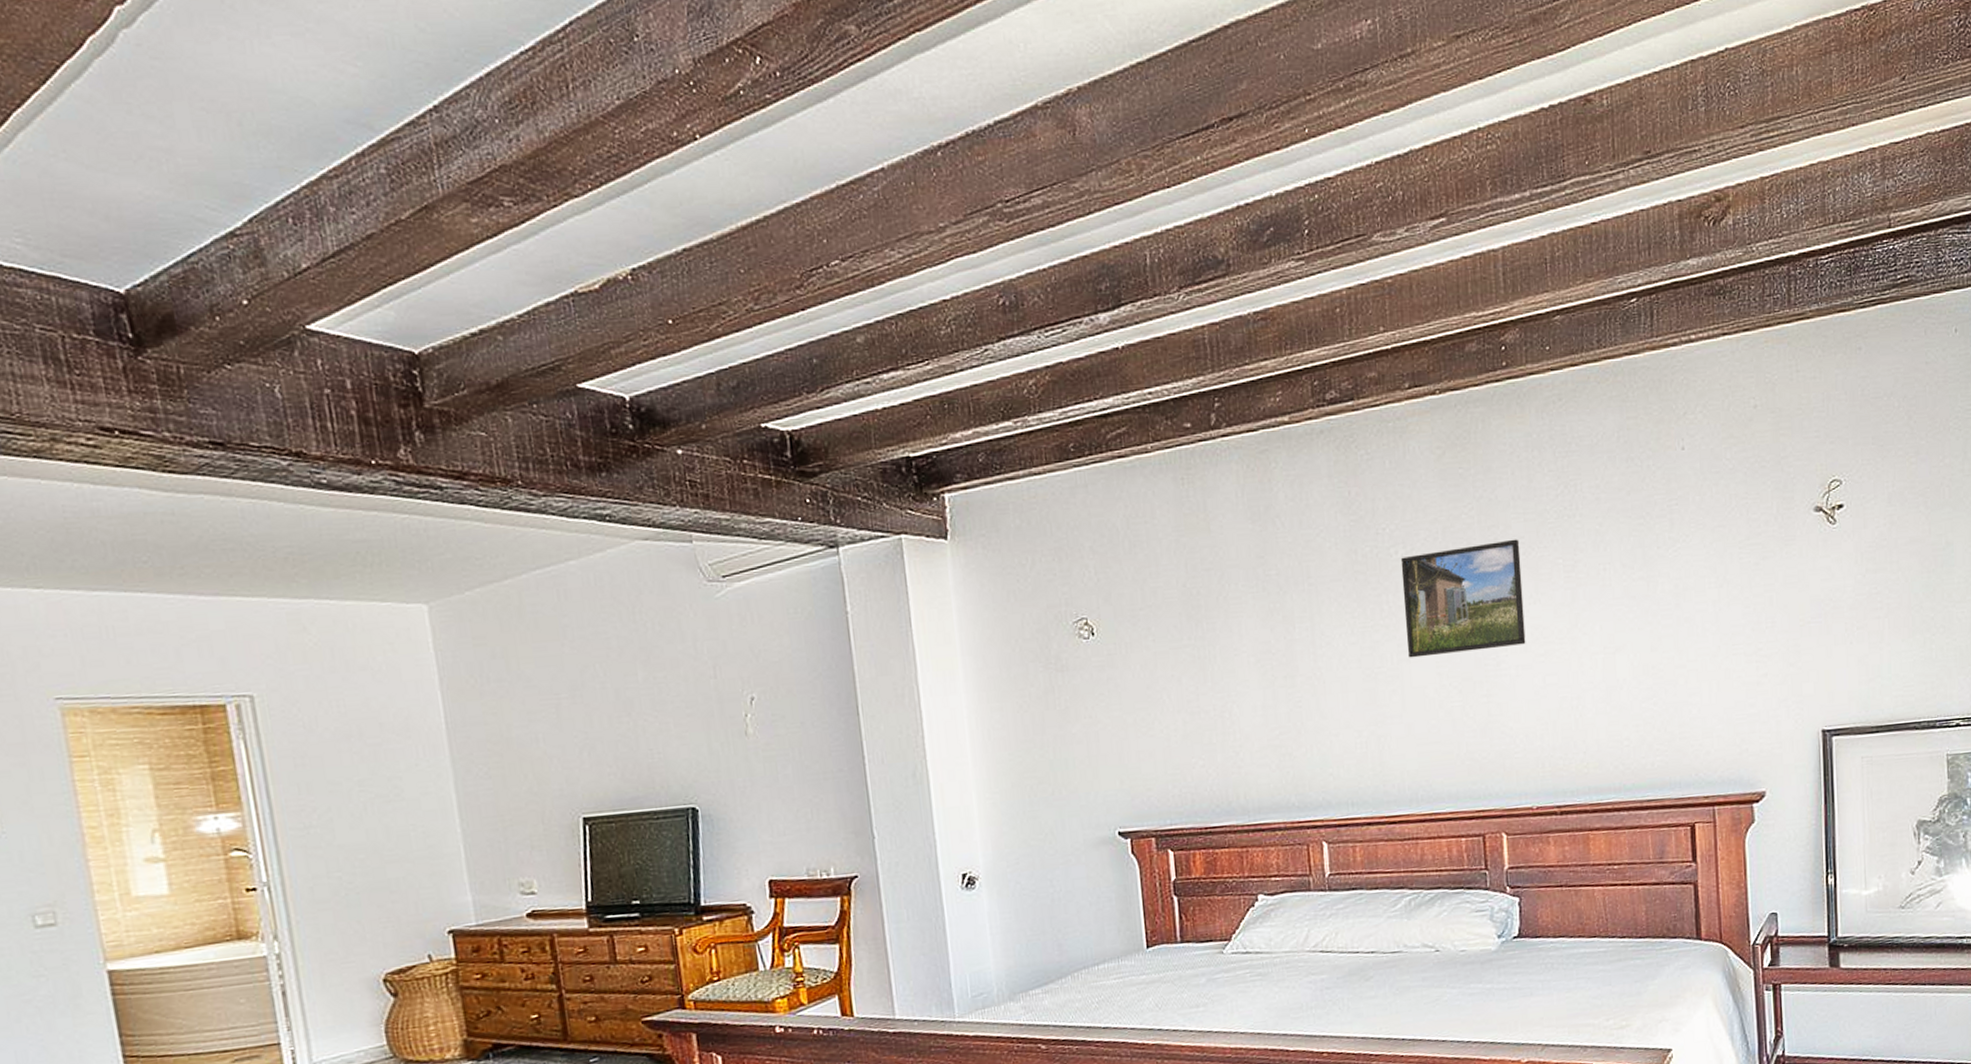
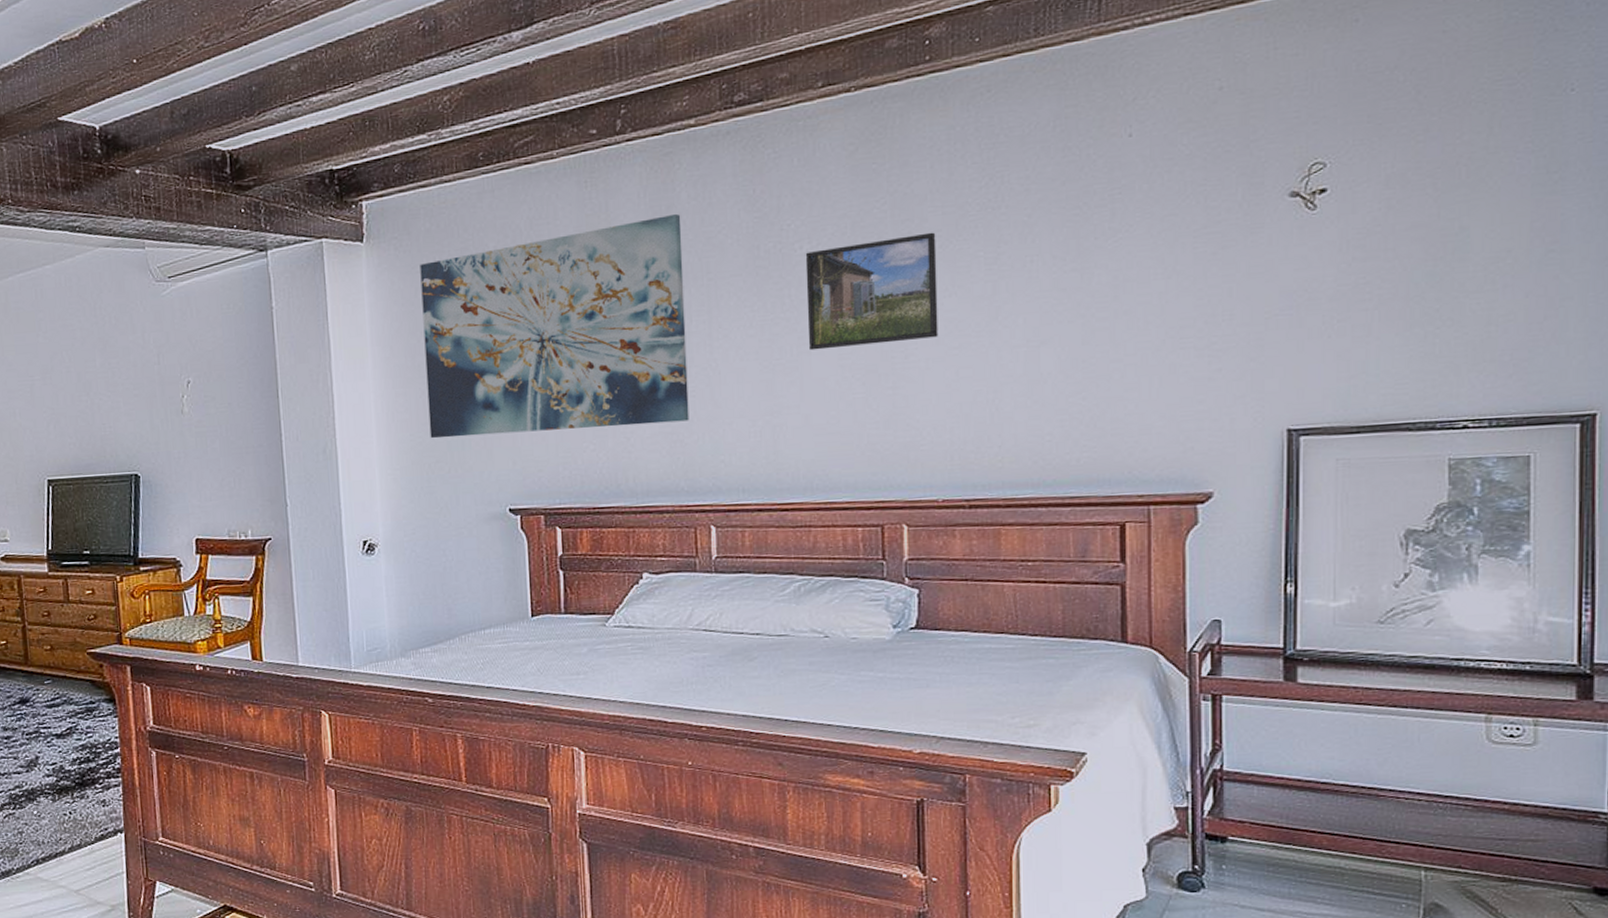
wall art: none [1011,514,1297,758] -> present [420,213,689,439]

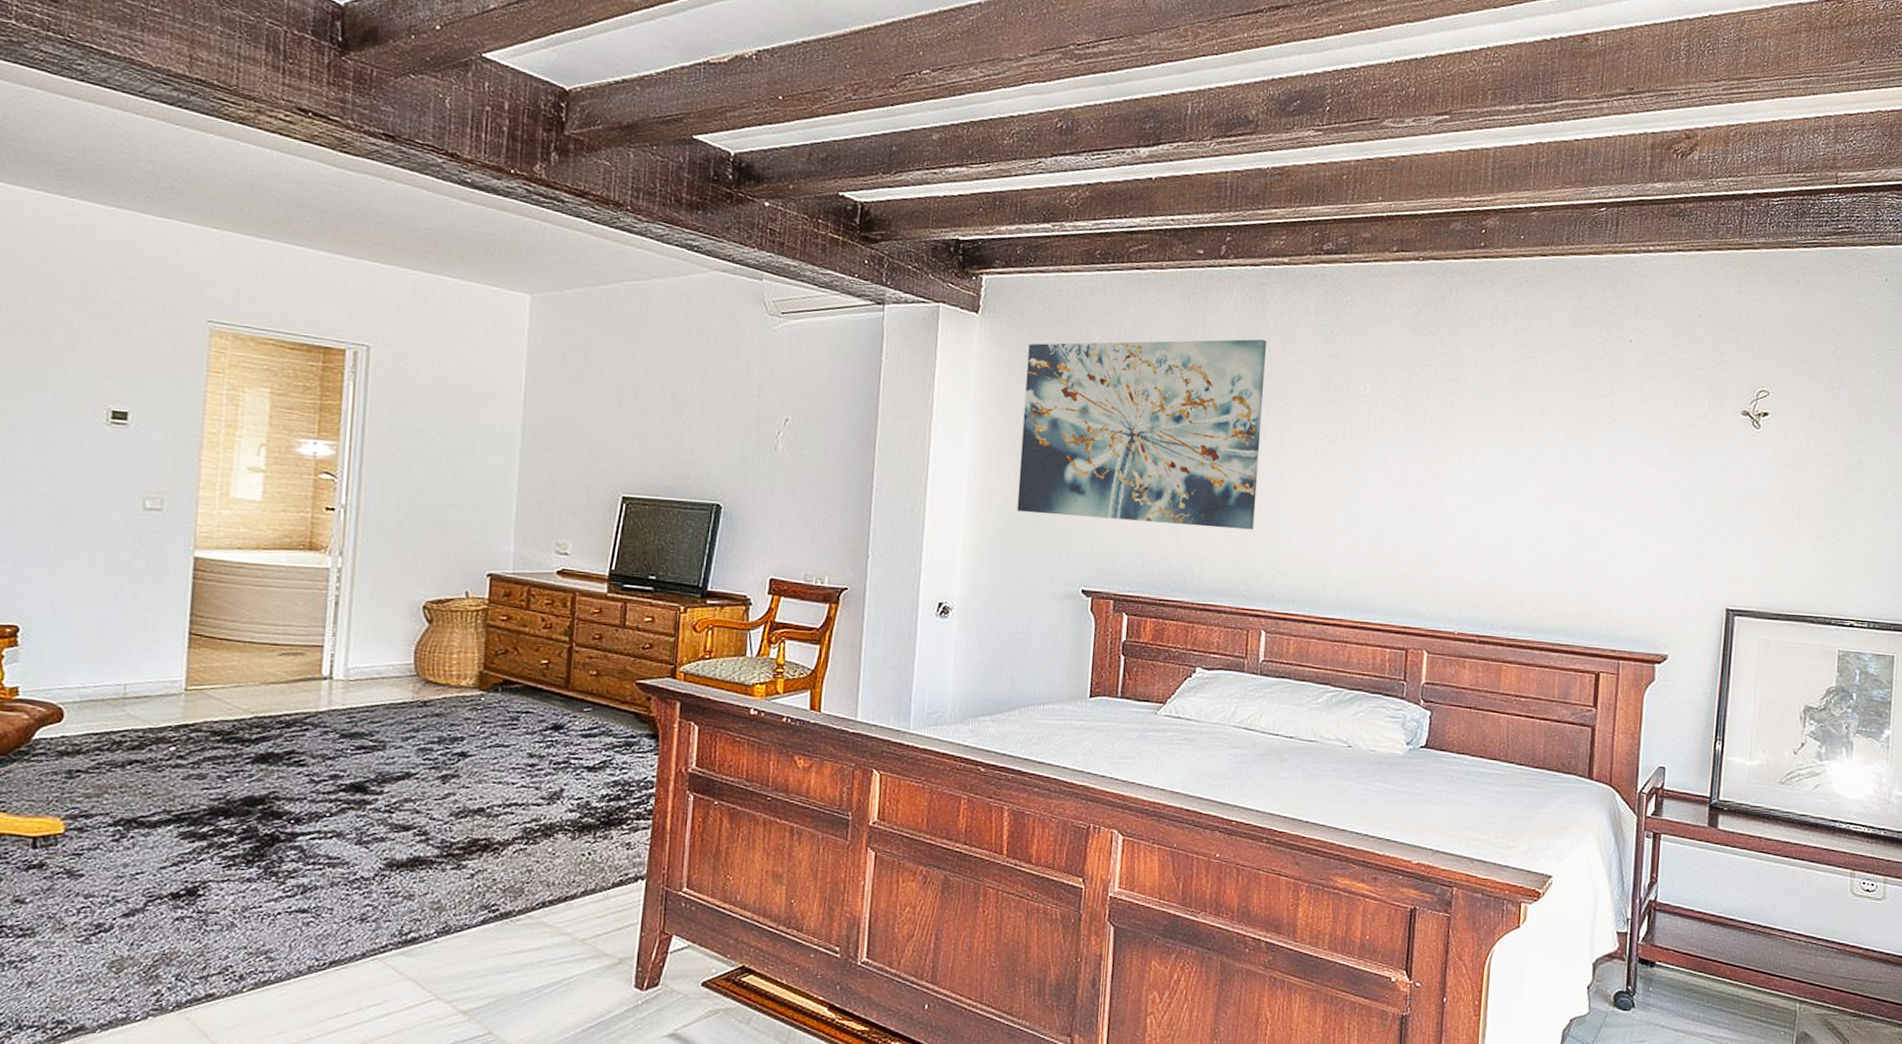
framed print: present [805,232,938,351] -> none [1362,393,1475,487]

